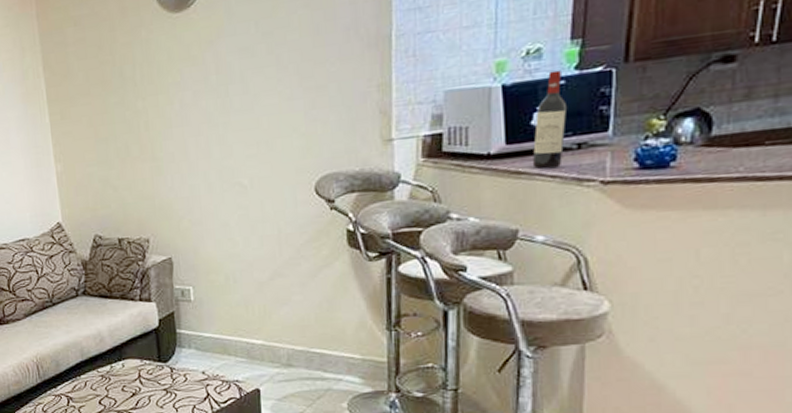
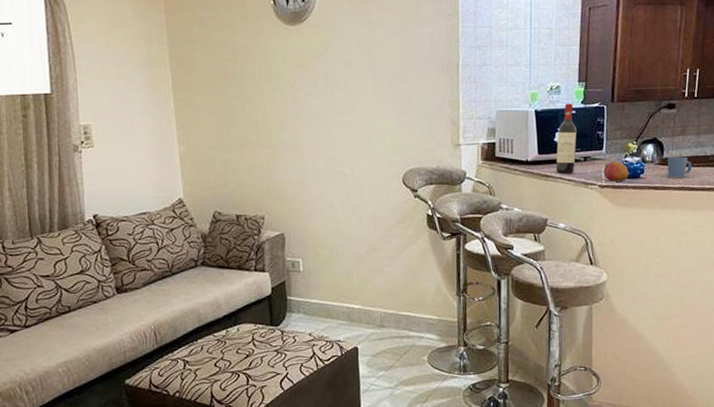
fruit: none [609,145,651,175] -> present [604,161,629,182]
mug: none [717,131,763,166] -> present [667,156,693,179]

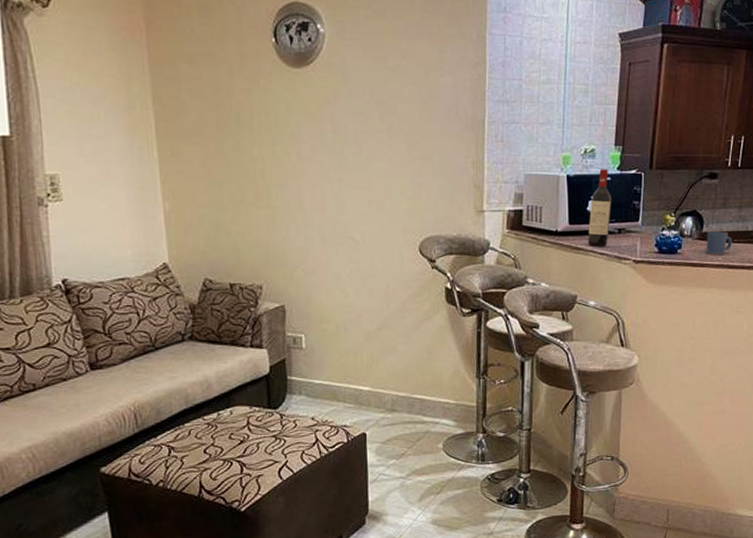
fruit: present [604,161,629,182] -> none [639,234,665,257]

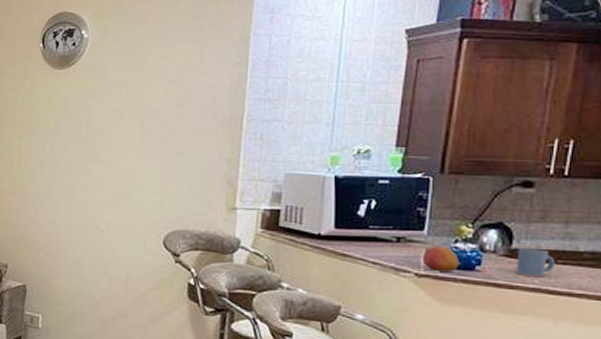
wine bottle: present [587,169,612,248] -> none [356,171,390,256]
fruit: none [639,234,665,257] -> present [423,246,459,272]

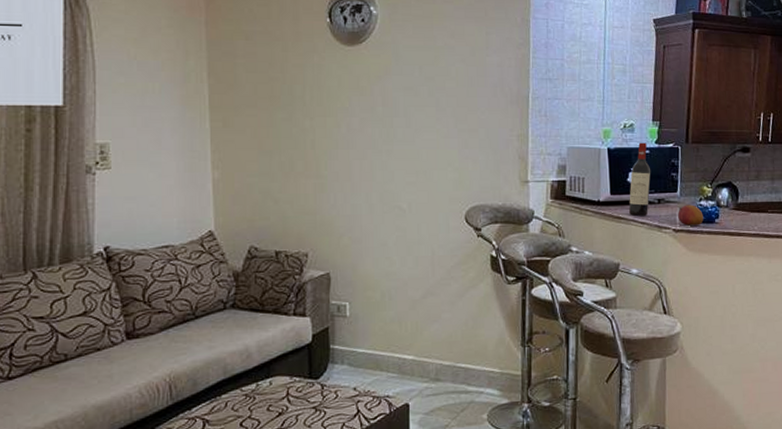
wine bottle: none [356,171,390,256] -> present [628,142,651,217]
mug: present [516,247,556,278] -> none [742,201,767,225]

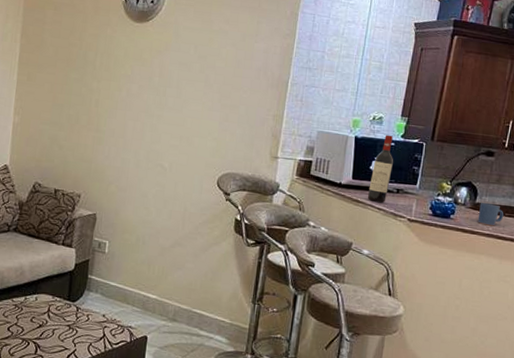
fruit: present [678,205,704,226] -> none [414,197,440,219]
mug: none [742,201,767,225] -> present [477,202,504,226]

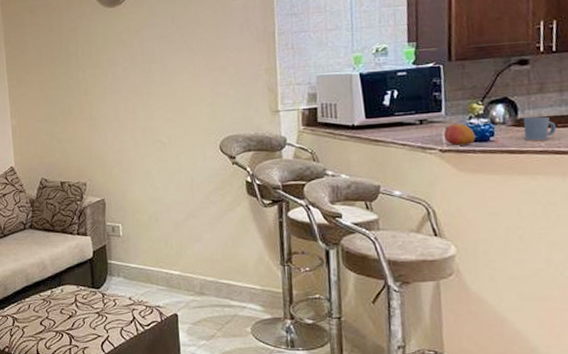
wine bottle: present [367,135,394,204] -> none [386,64,410,139]
fruit: none [414,197,440,219] -> present [444,123,476,146]

